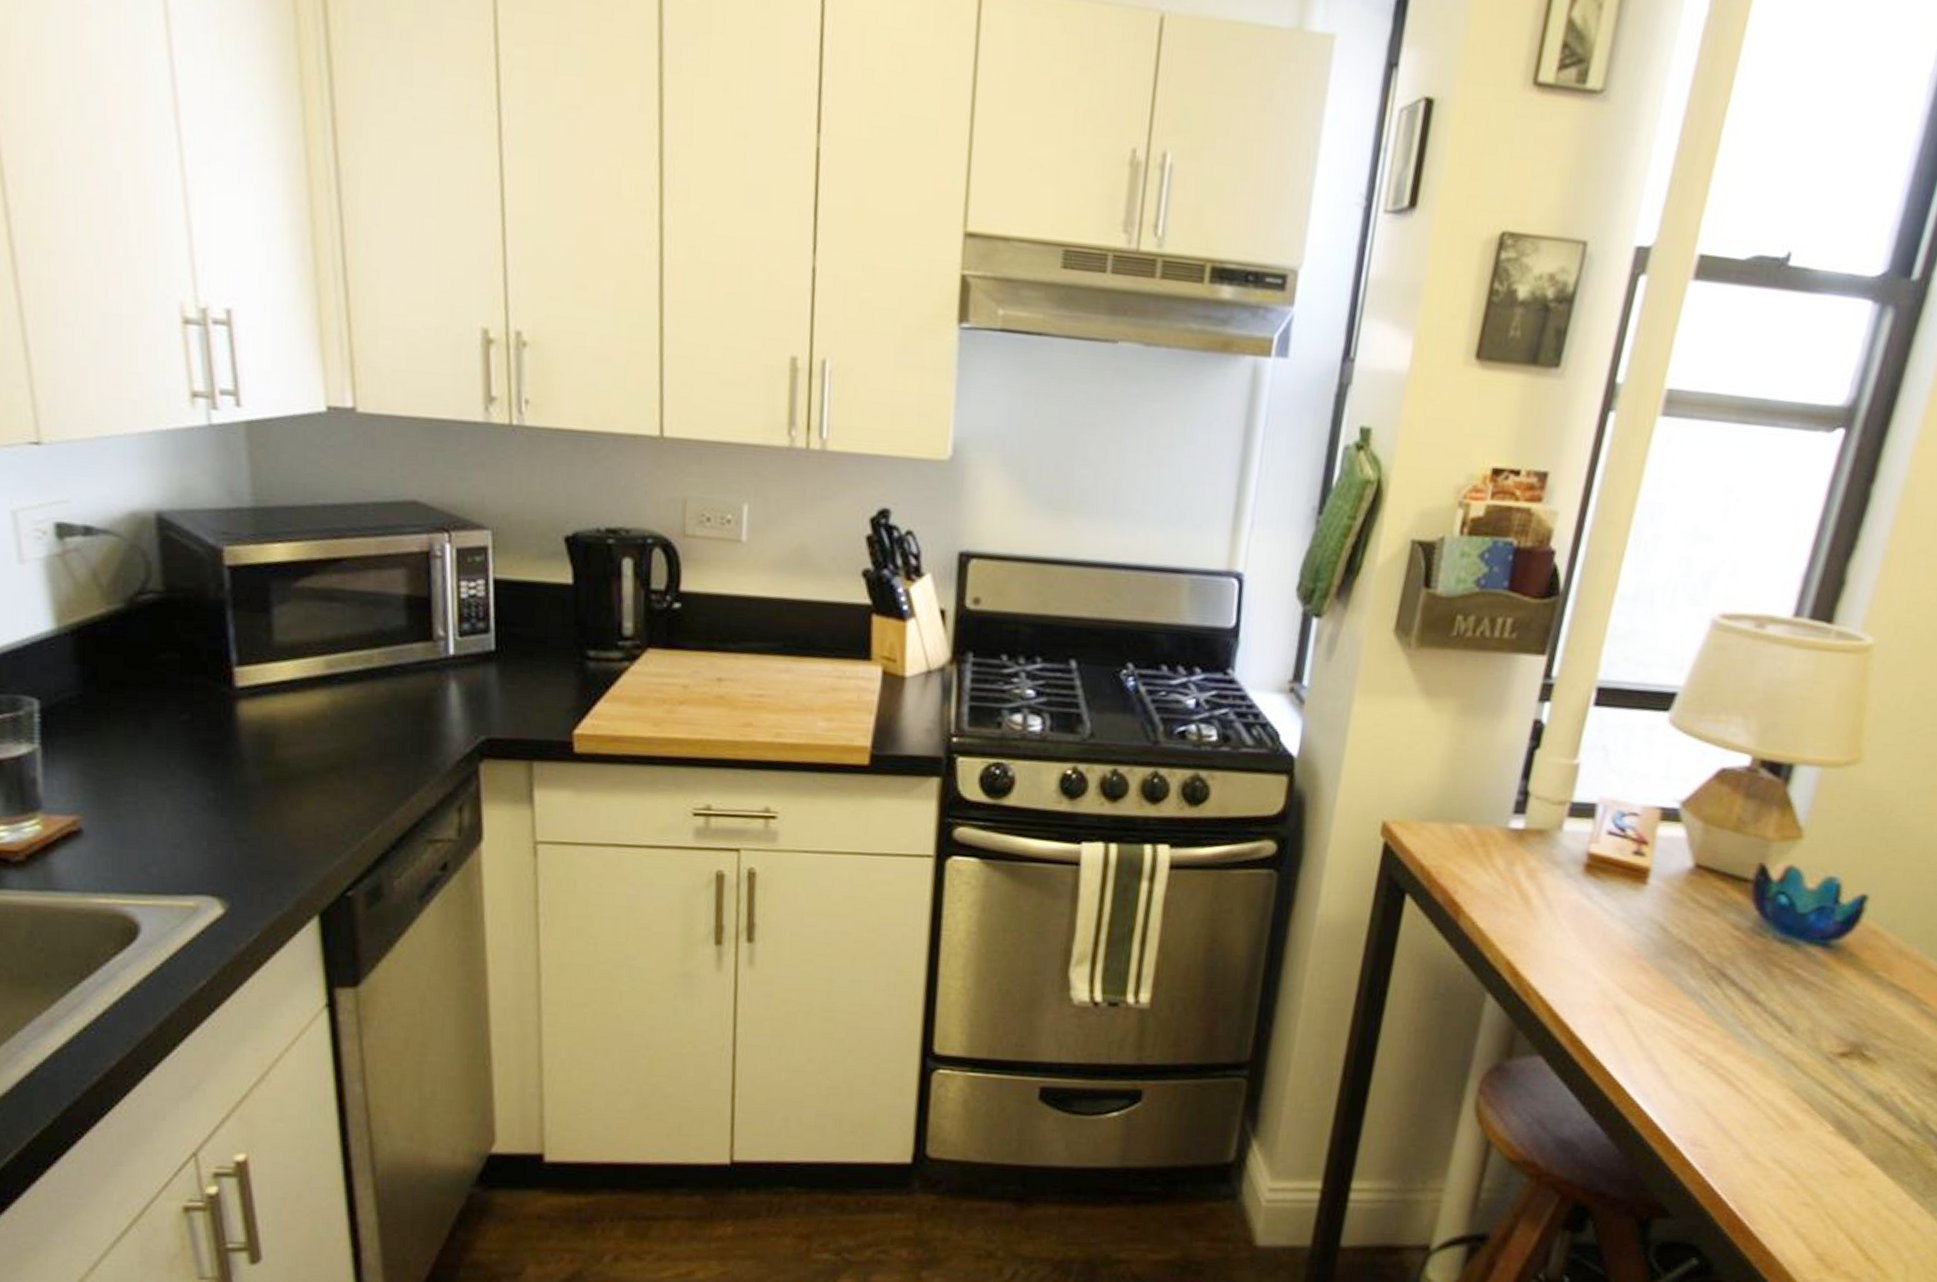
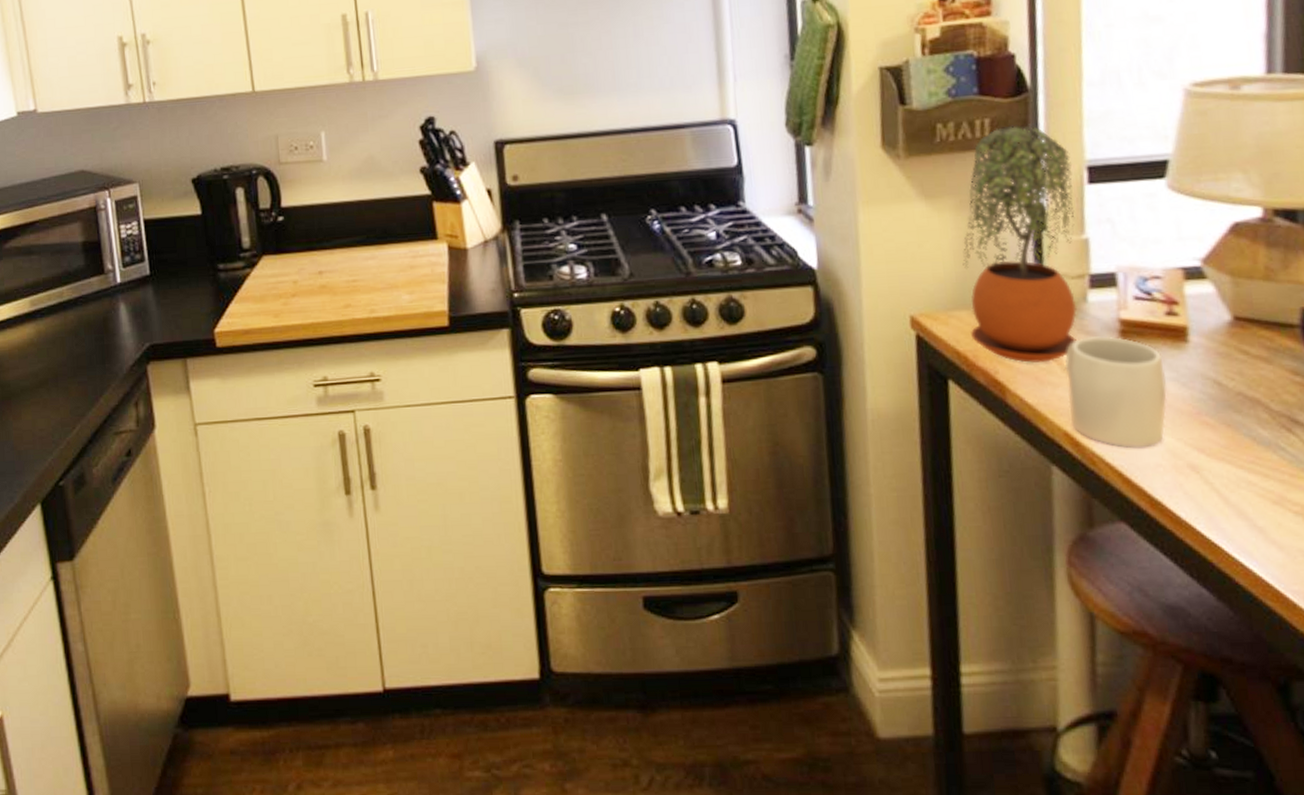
potted plant: none [1439,629,1583,887] -> present [962,125,1077,363]
mug: none [1516,867,1618,985] -> present [1065,336,1167,449]

